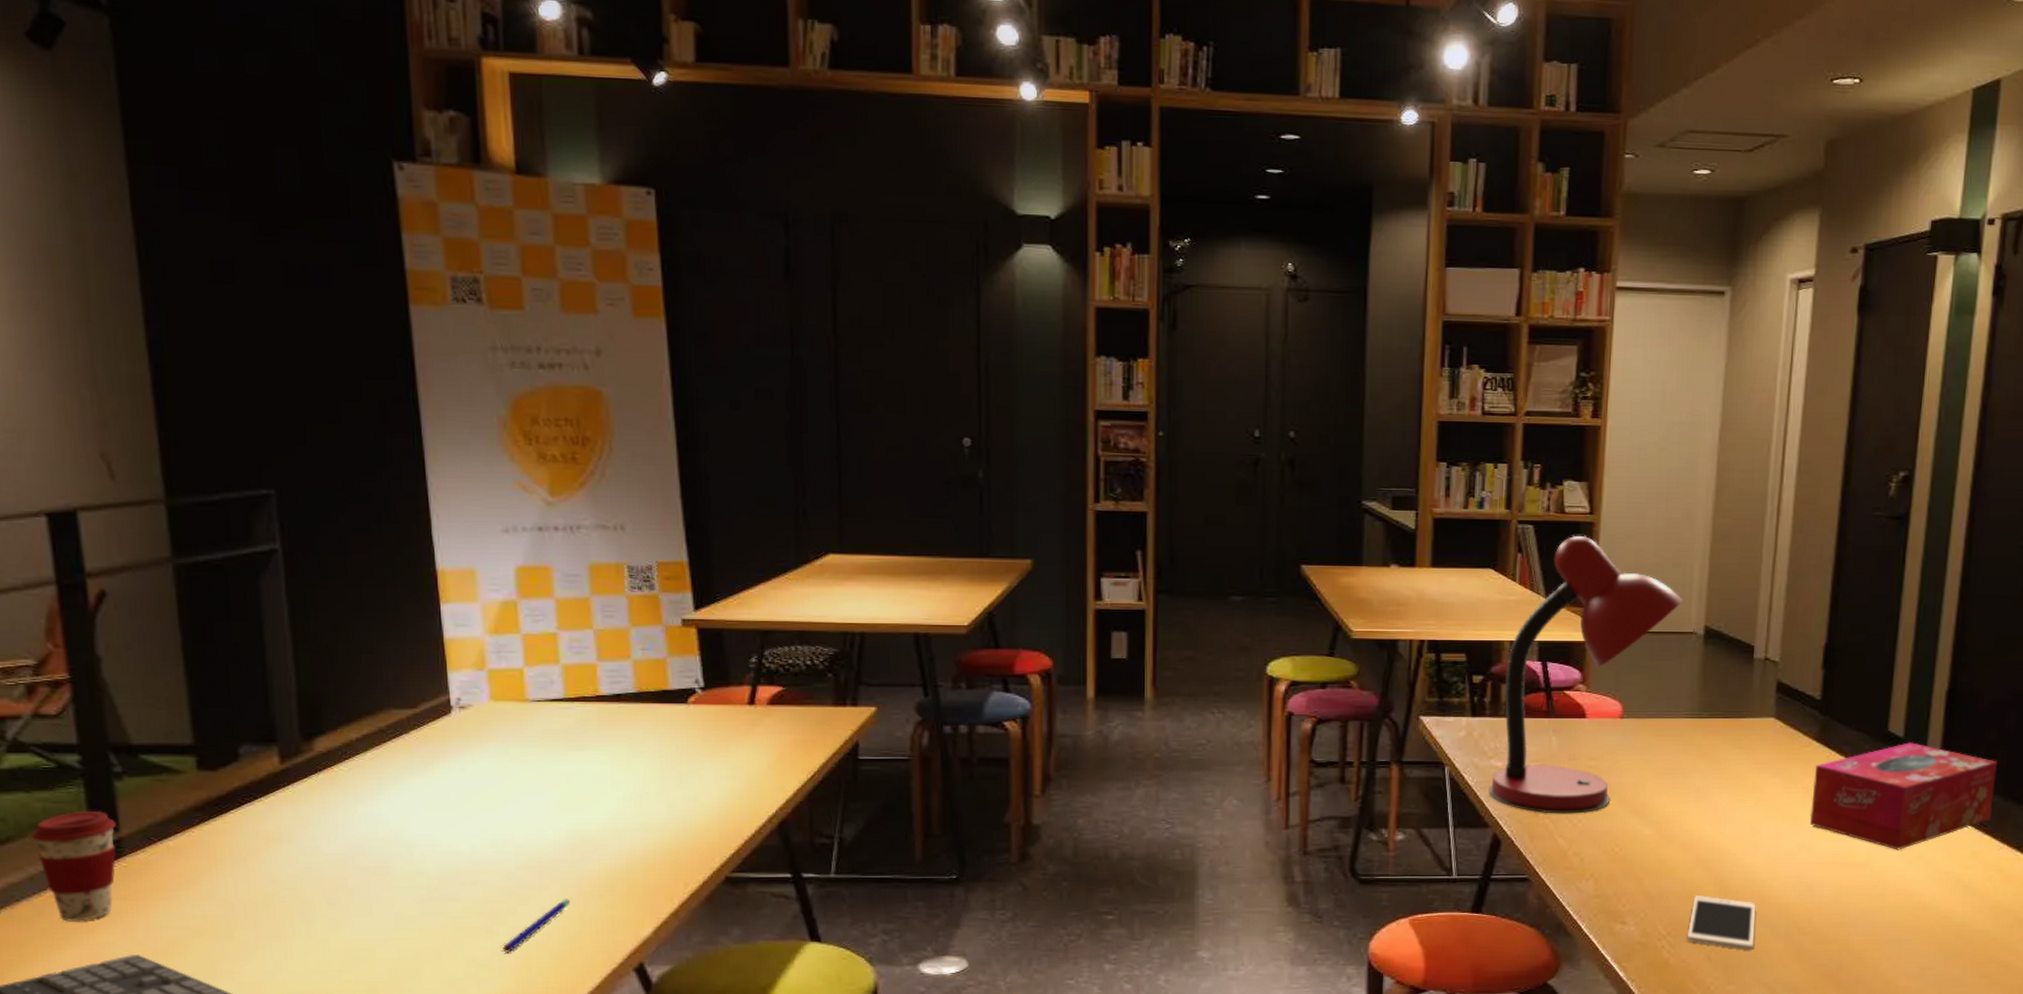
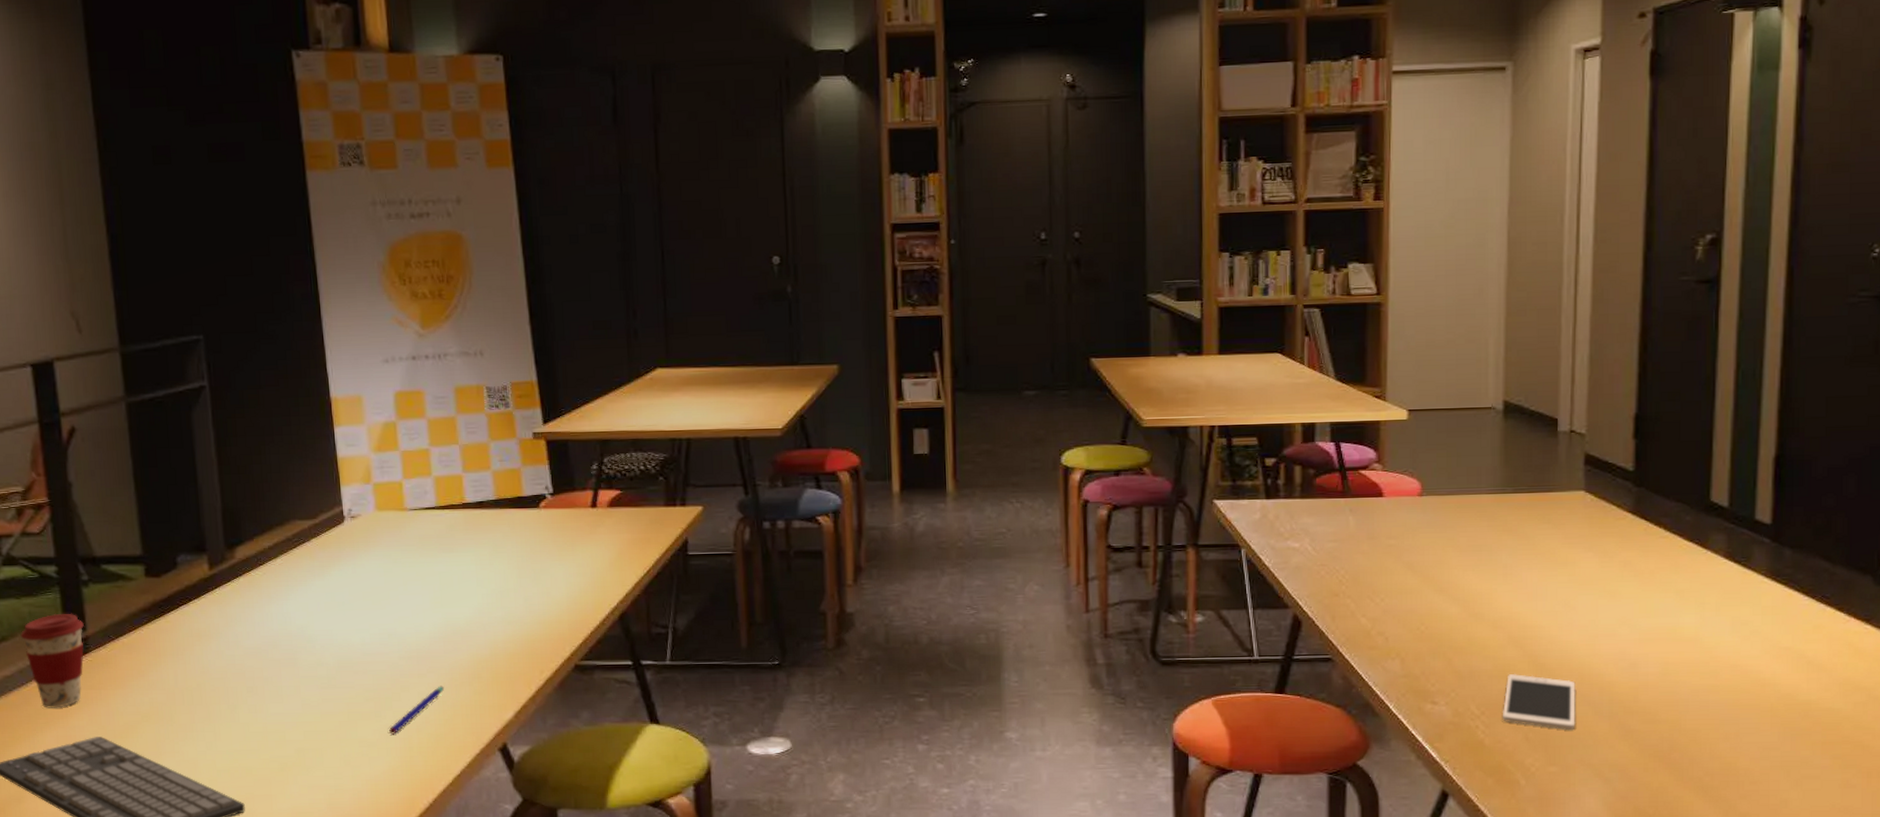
desk lamp: present [1489,535,1683,814] -> none [1287,316,1479,594]
tissue box: present [1810,741,1997,850] -> none [1629,511,1837,625]

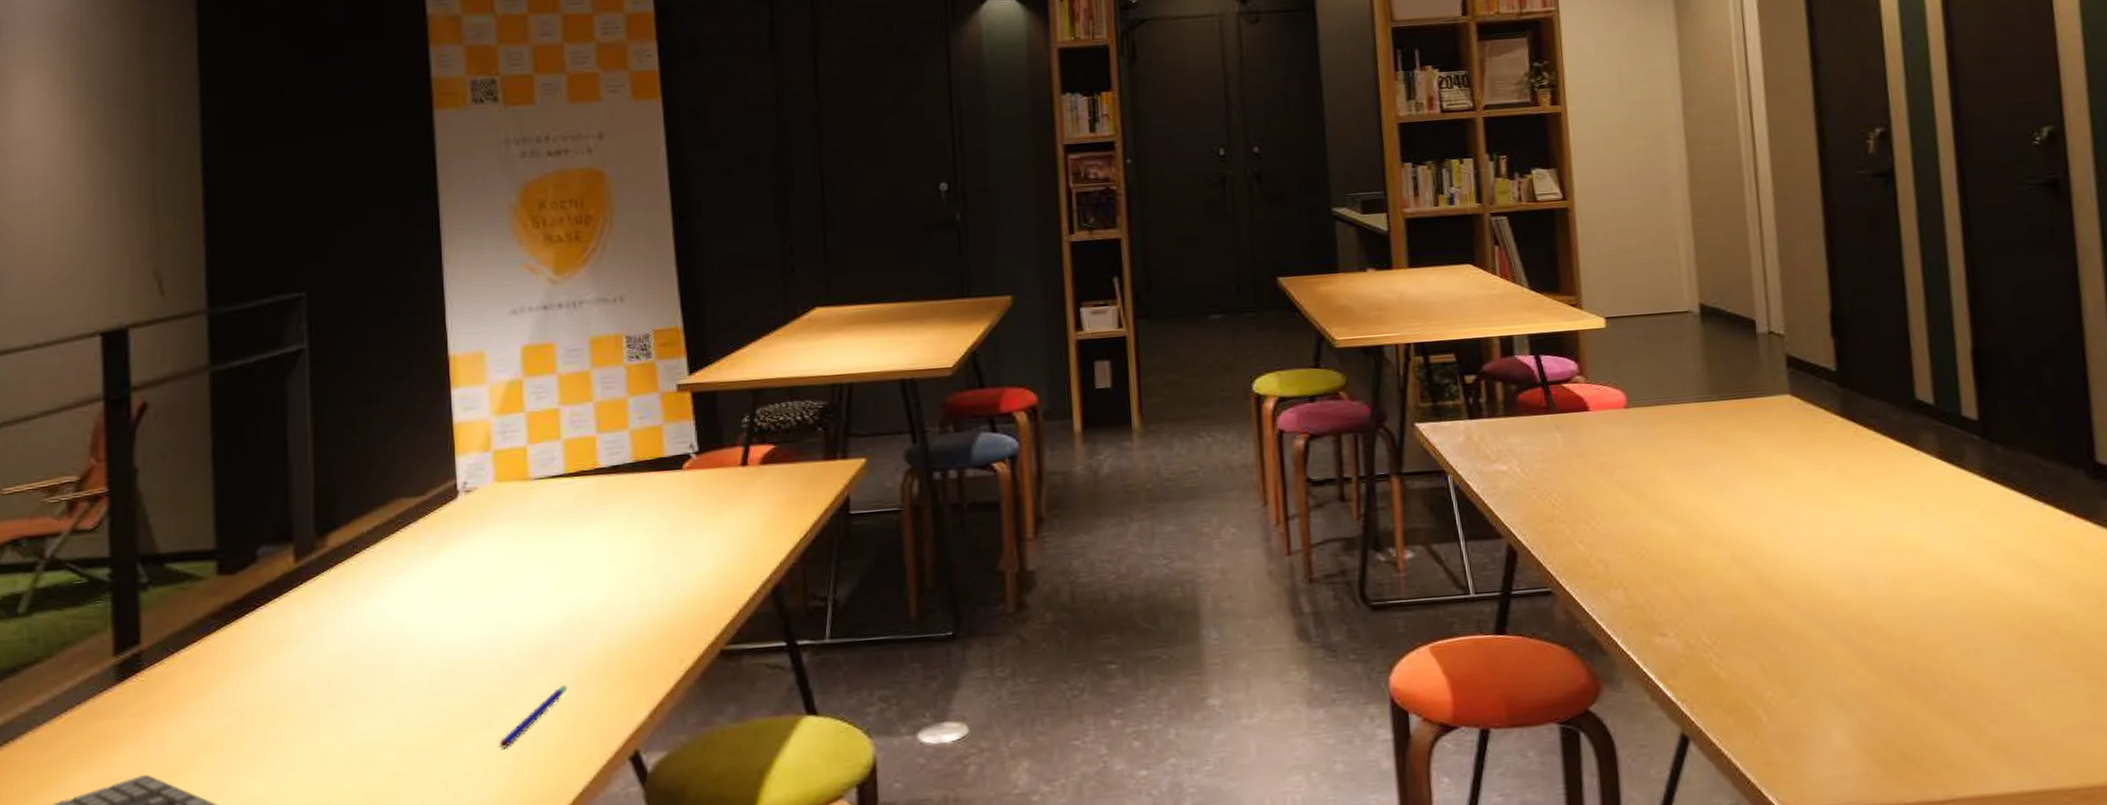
coffee cup: present [20,613,84,708] -> none [58,623,138,744]
cell phone: present [1503,673,1576,731] -> none [1734,596,1812,658]

